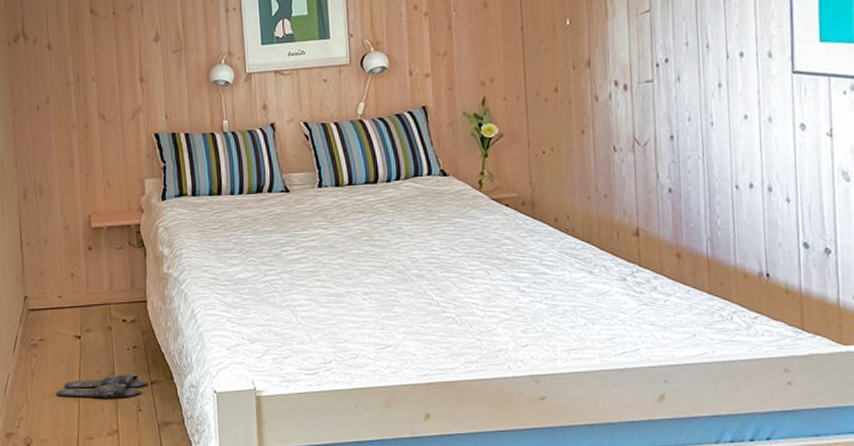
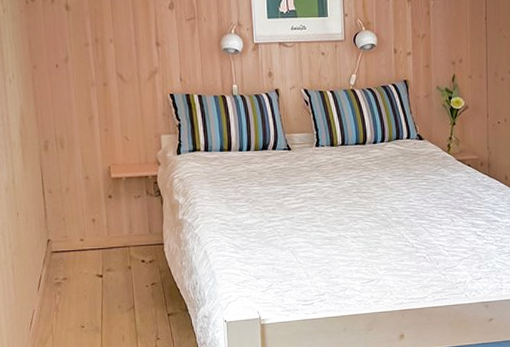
slippers: present [56,374,148,399] -> none [79,307,165,330]

